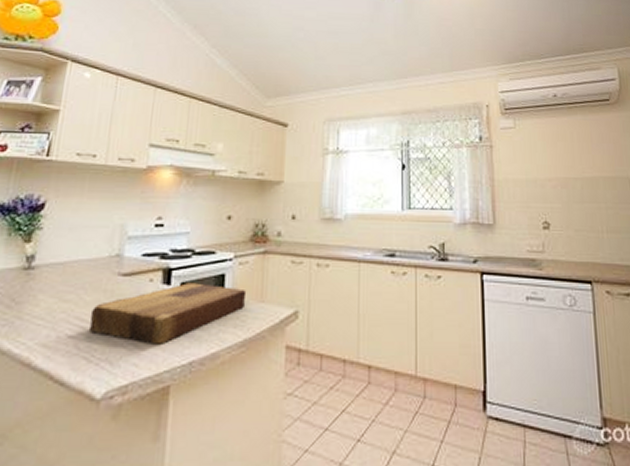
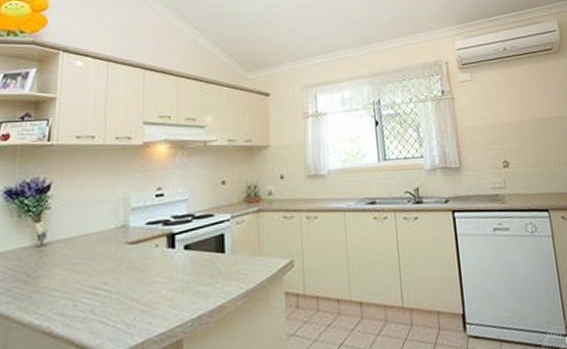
cutting board: present [88,283,247,345] -> none [102,244,245,304]

